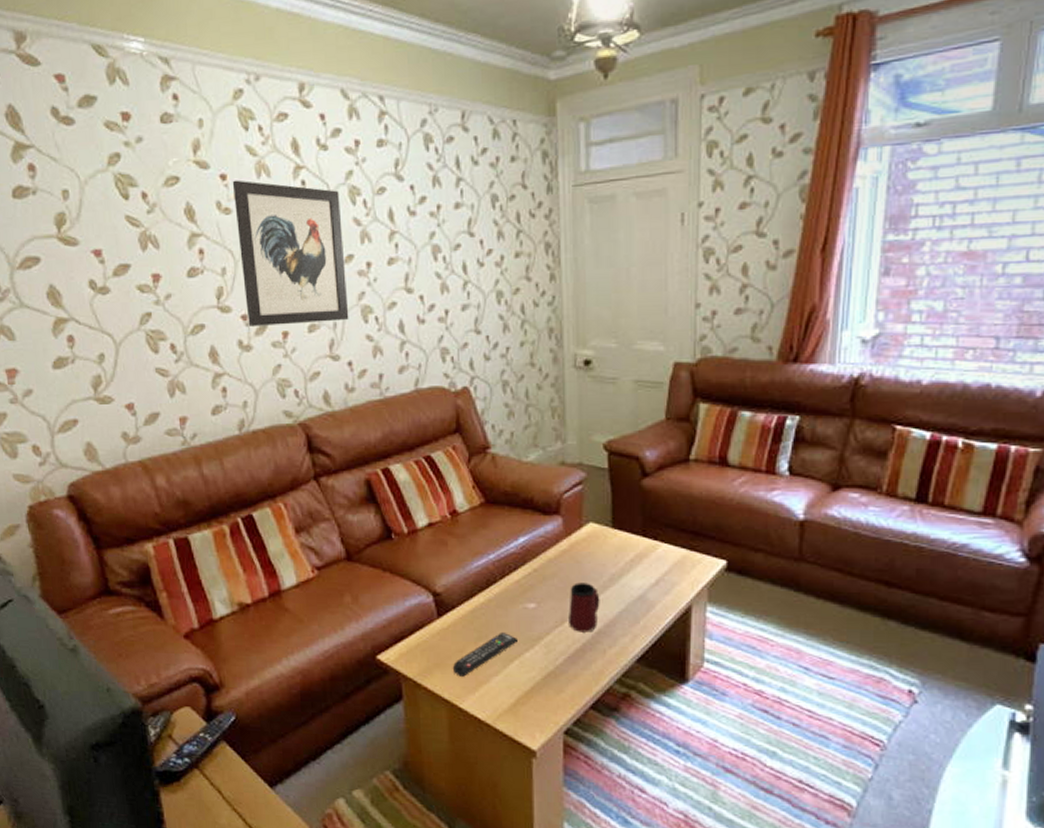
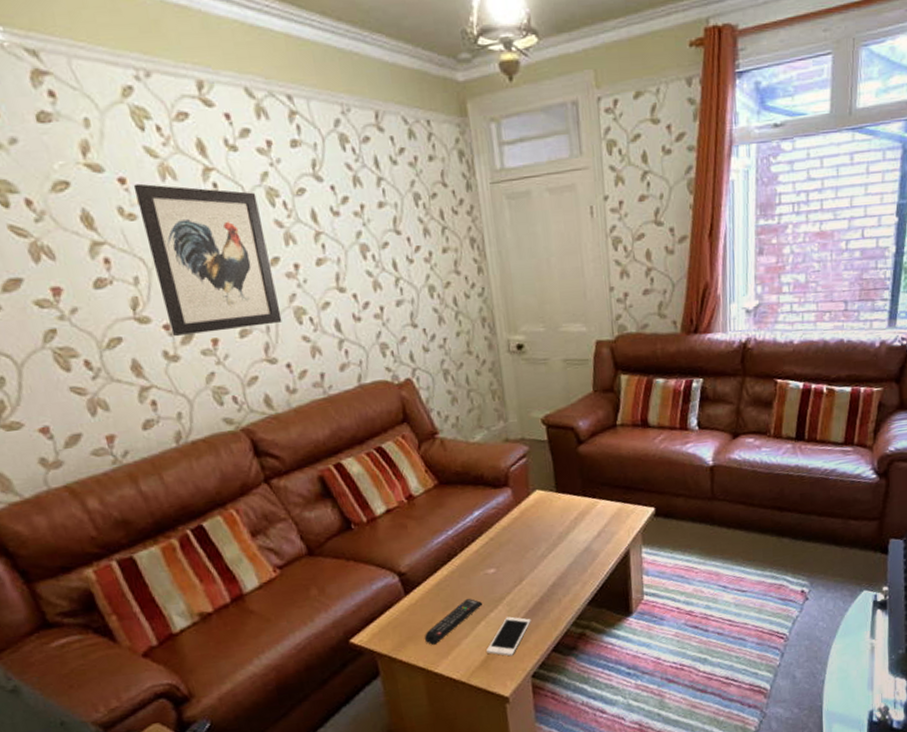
cell phone: none [517,660,570,705] -> present [486,616,531,657]
mug: present [569,582,600,632] -> none [524,543,552,588]

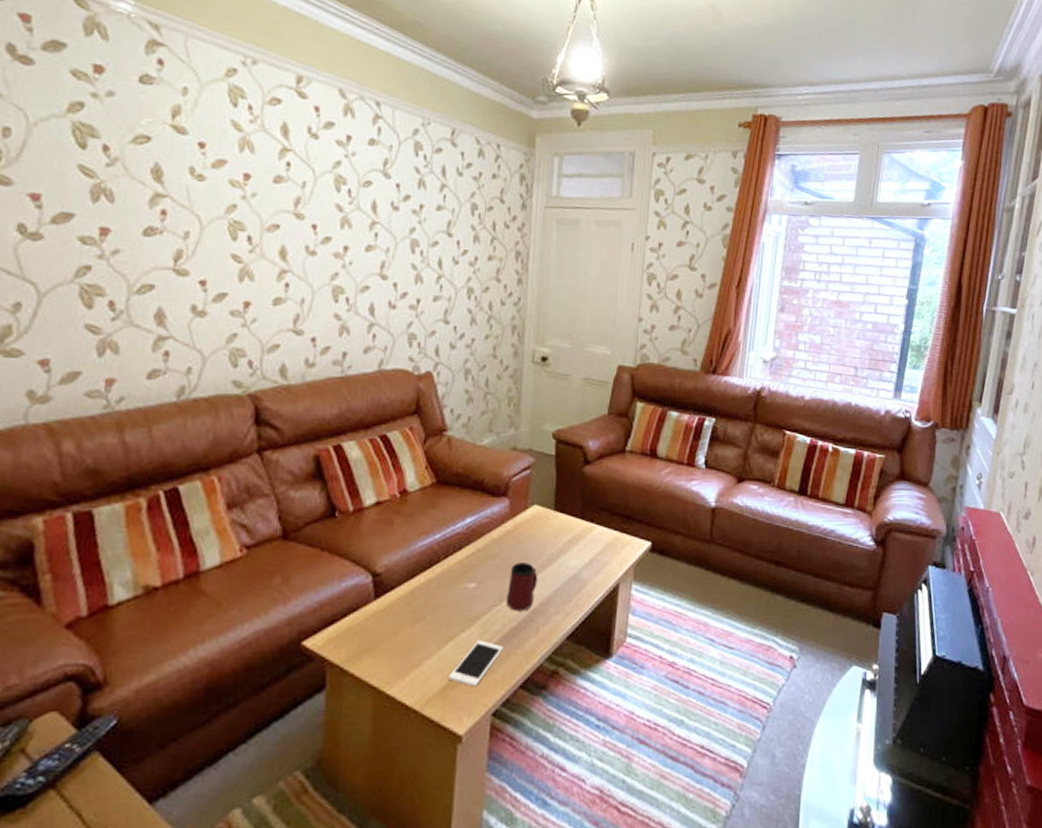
wall art: present [133,183,282,337] -> none [206,150,325,298]
remote control: present [424,598,483,645] -> none [384,612,456,661]
mug: none [524,543,552,588] -> present [506,562,538,611]

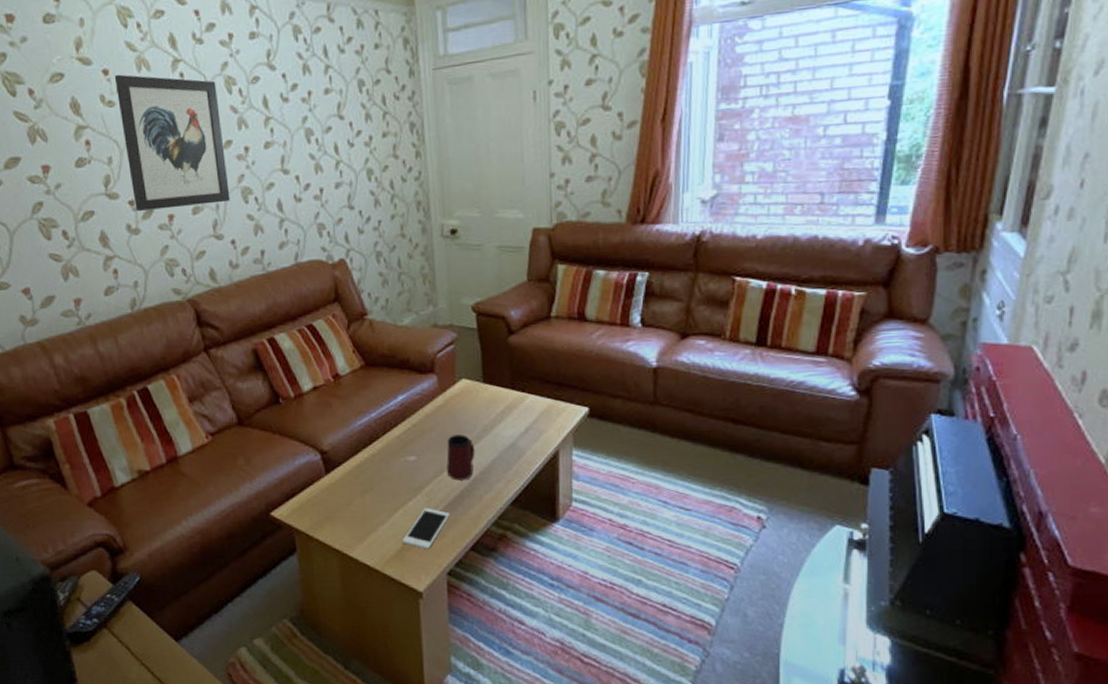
wall art: none [206,150,325,298] -> present [114,74,231,212]

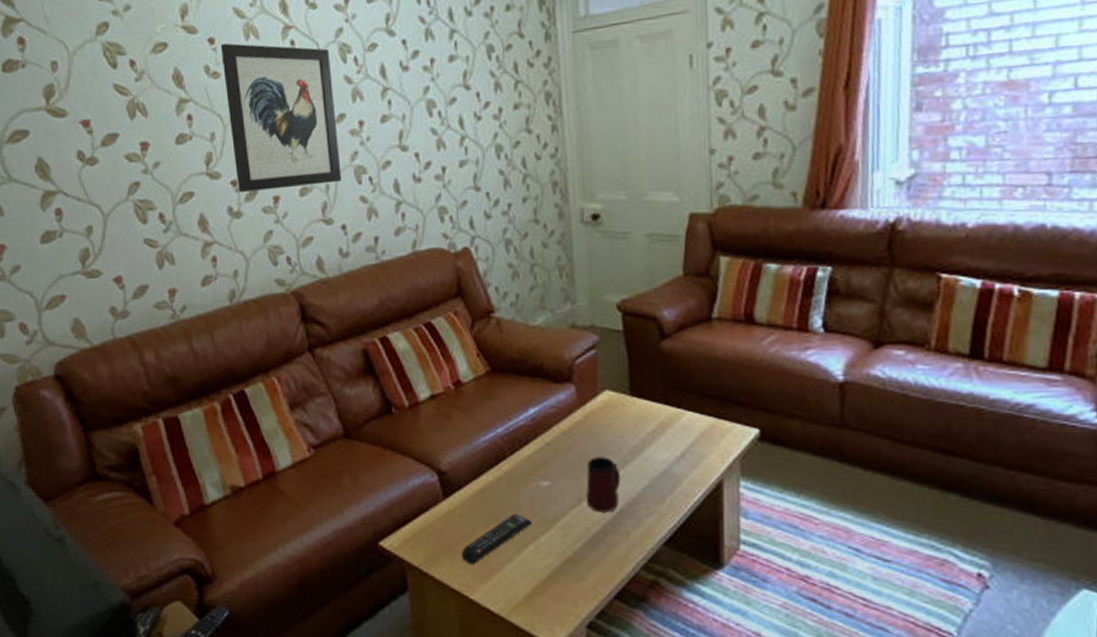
remote control: none [341,484,402,528] -> present [461,513,533,564]
cell phone: present [403,508,450,550] -> none [533,544,590,596]

